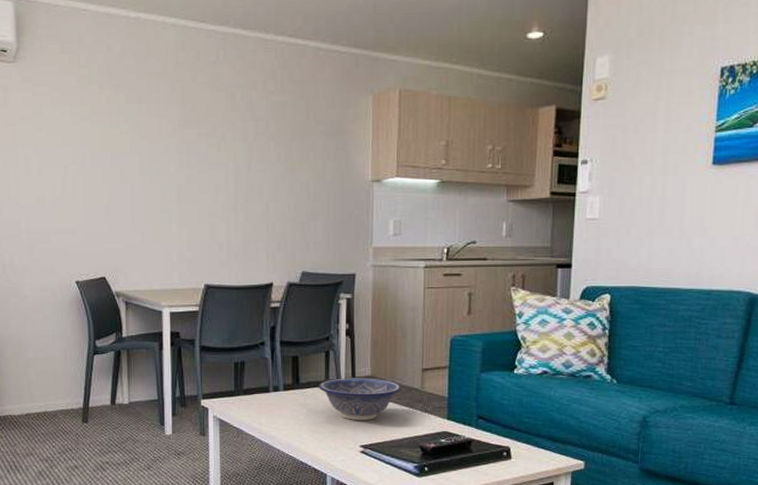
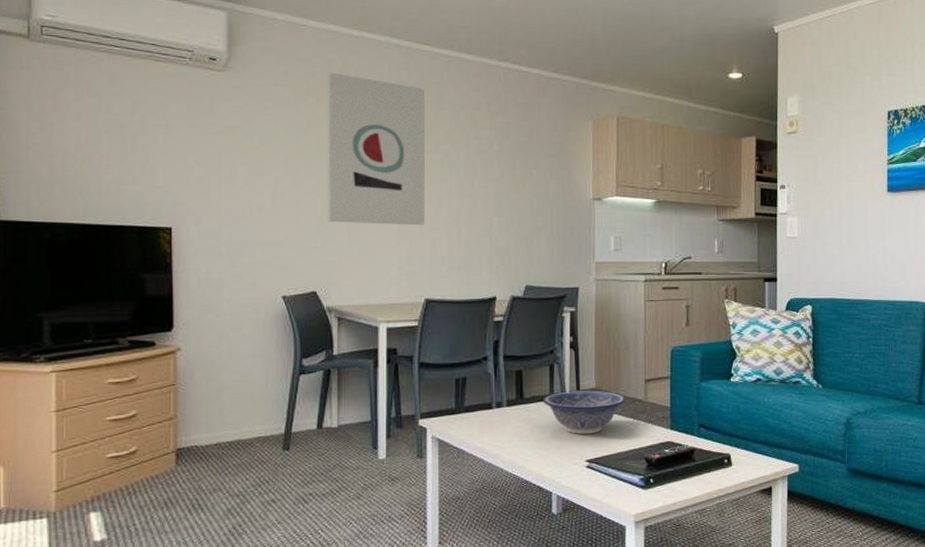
wall art: none [107,57,203,212] -> present [327,72,426,226]

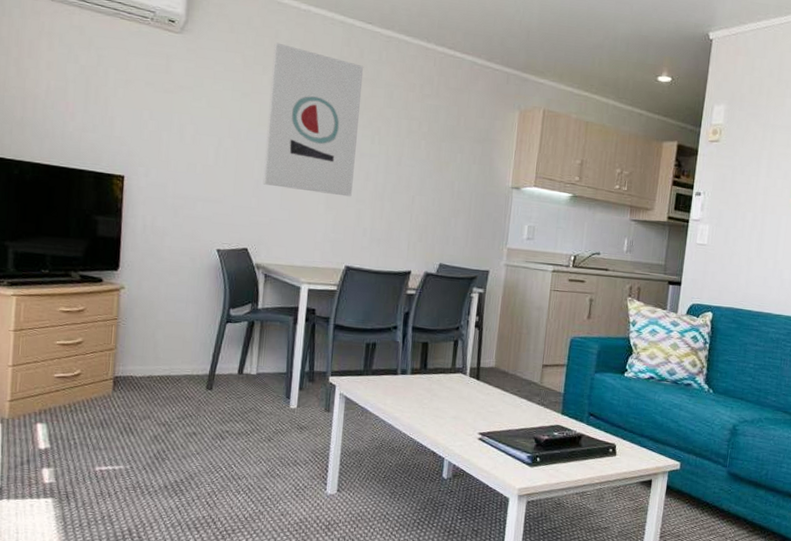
decorative bowl: present [542,390,626,434] -> none [444,367,523,409]

